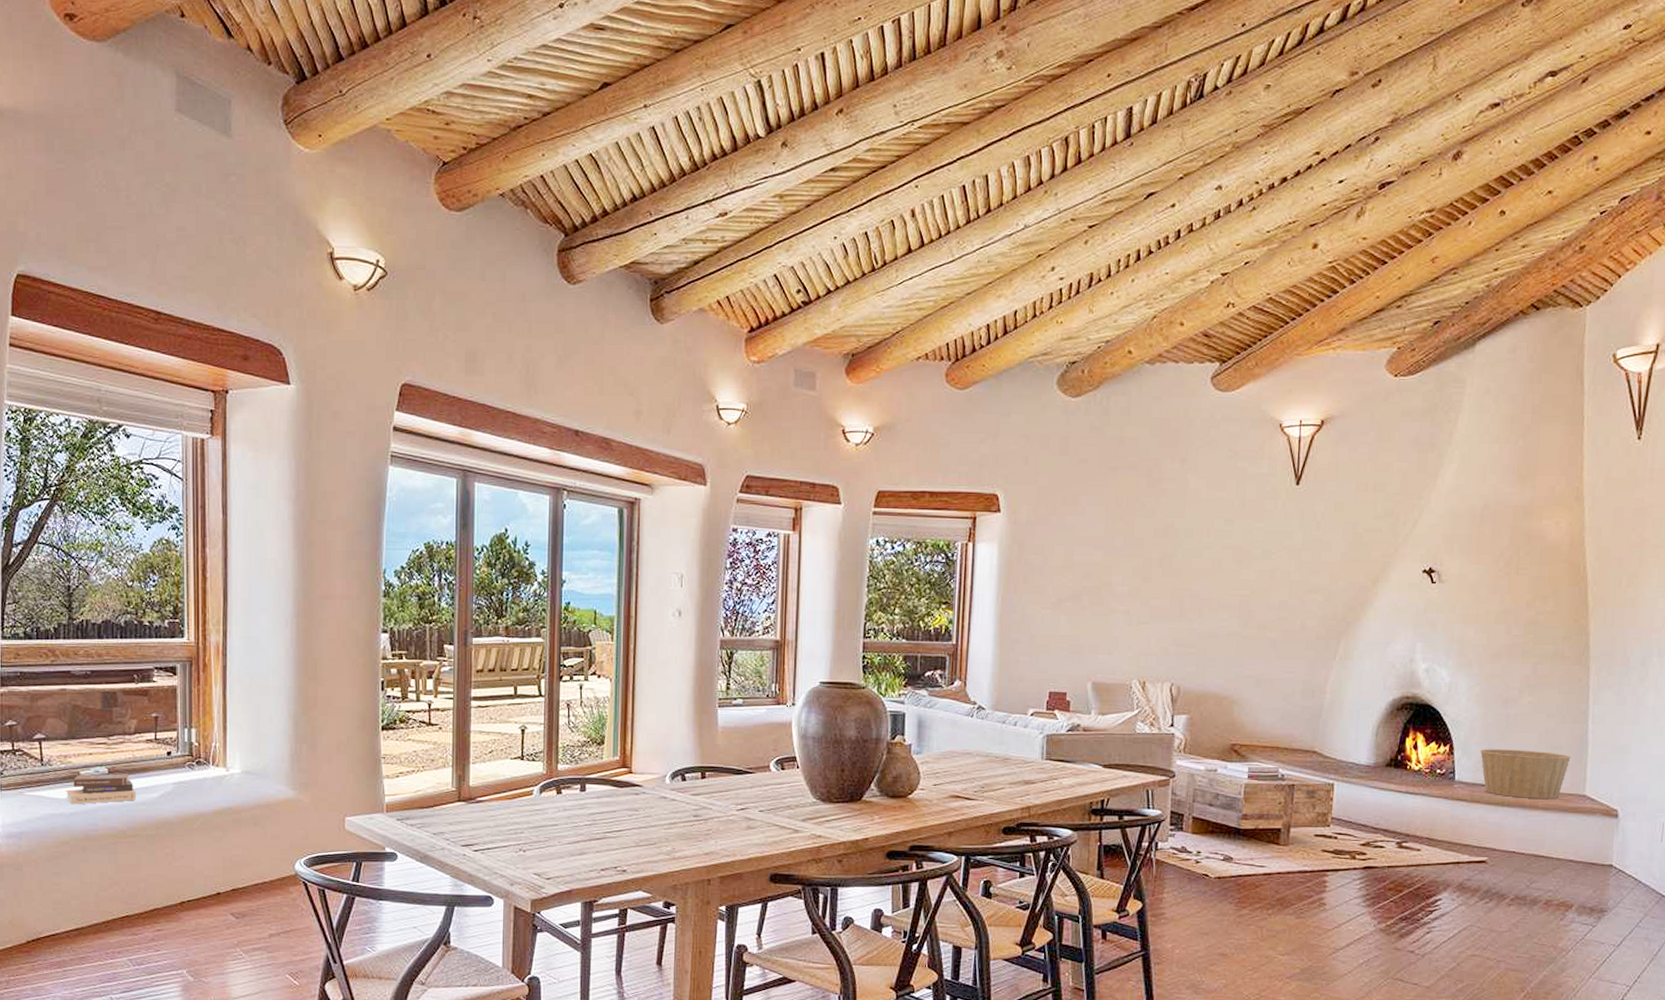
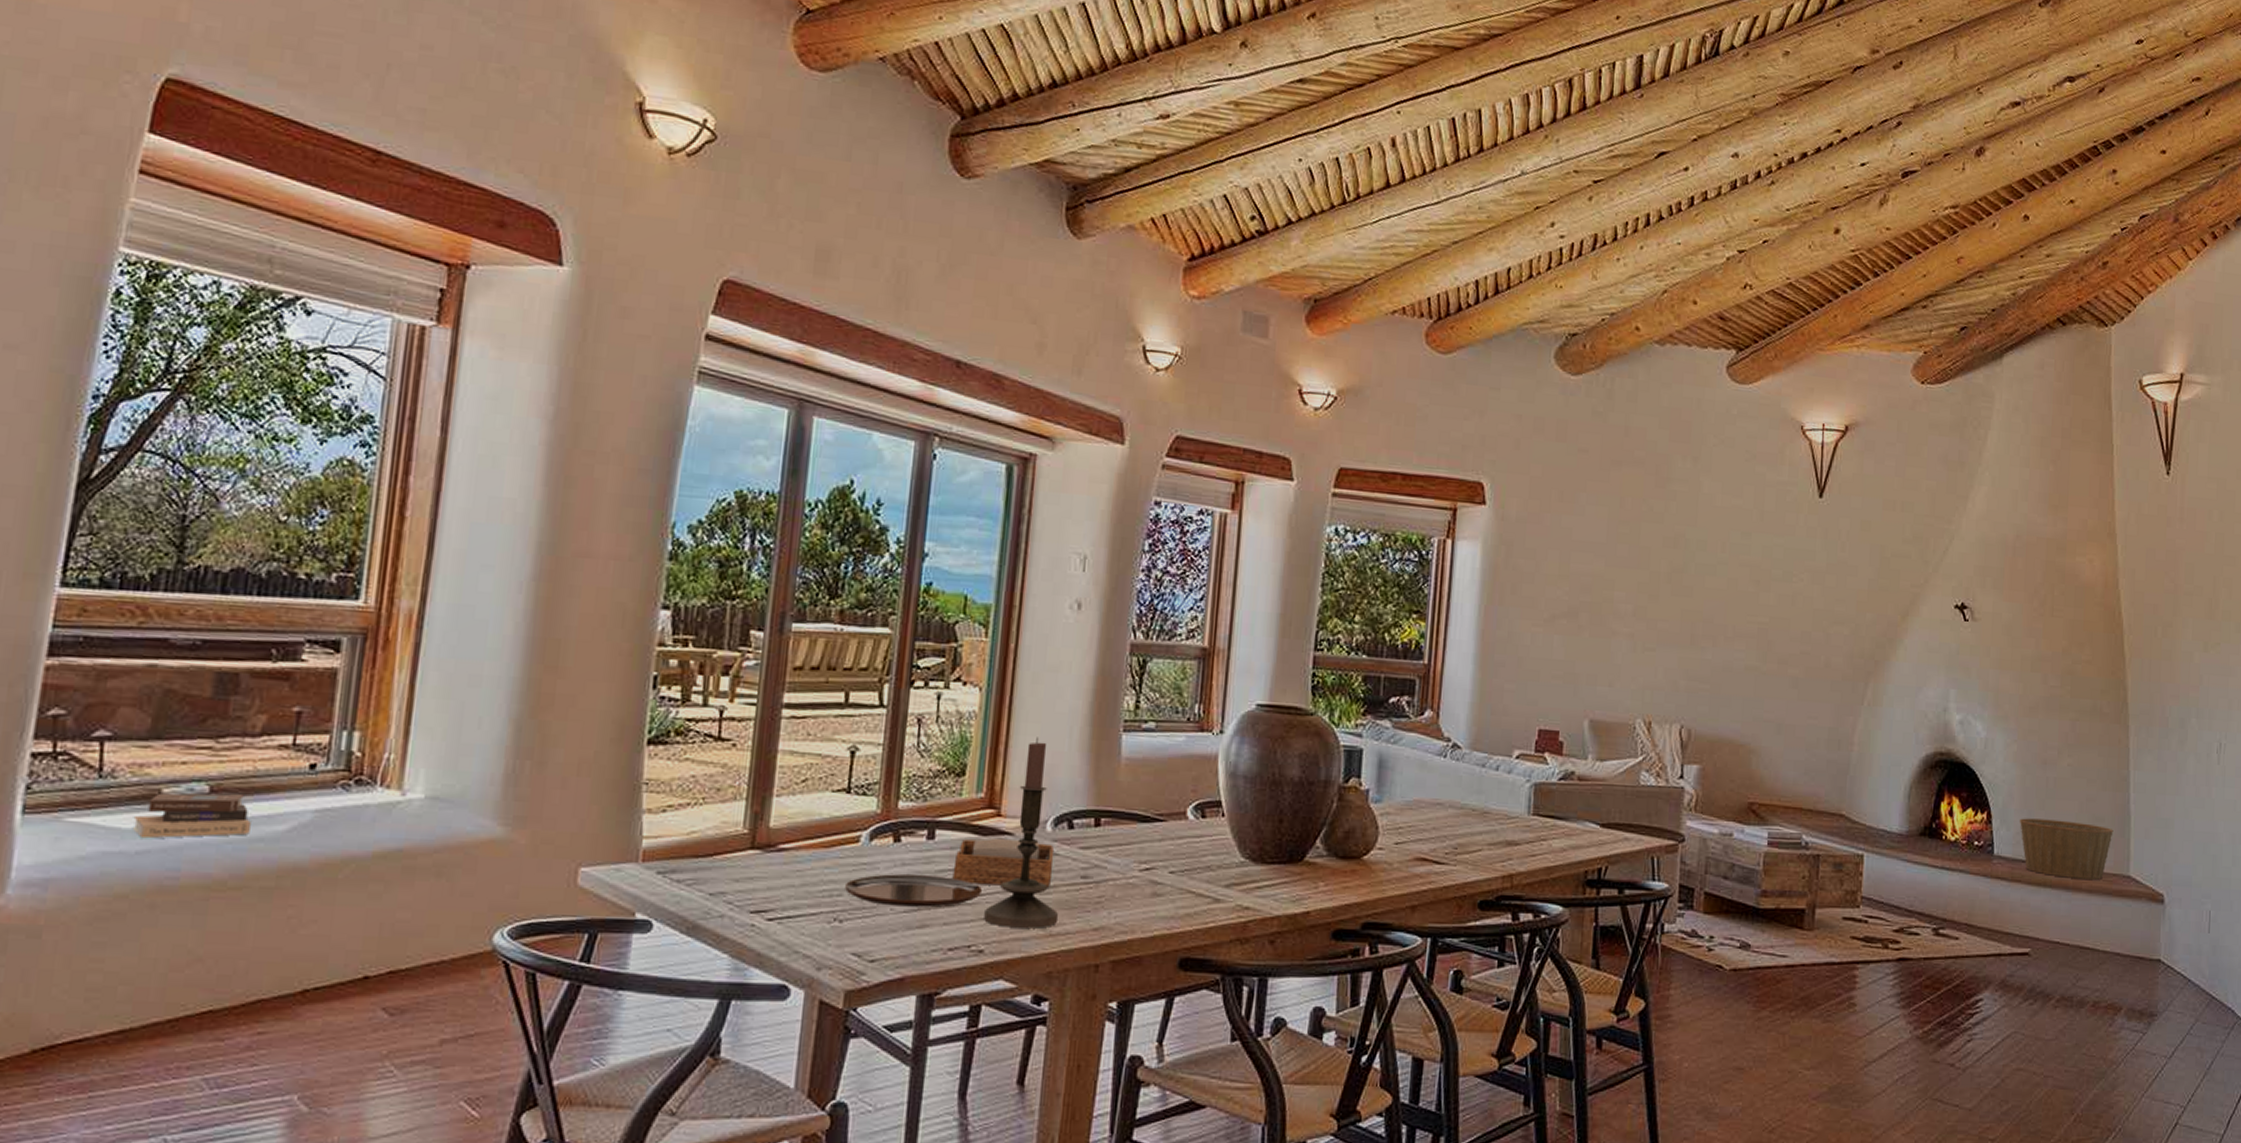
plate: none [524,817,622,840] -> present [844,874,982,908]
napkin holder: none [600,789,673,824] -> present [952,838,1055,888]
candle: none [625,714,679,854] -> present [984,737,1059,929]

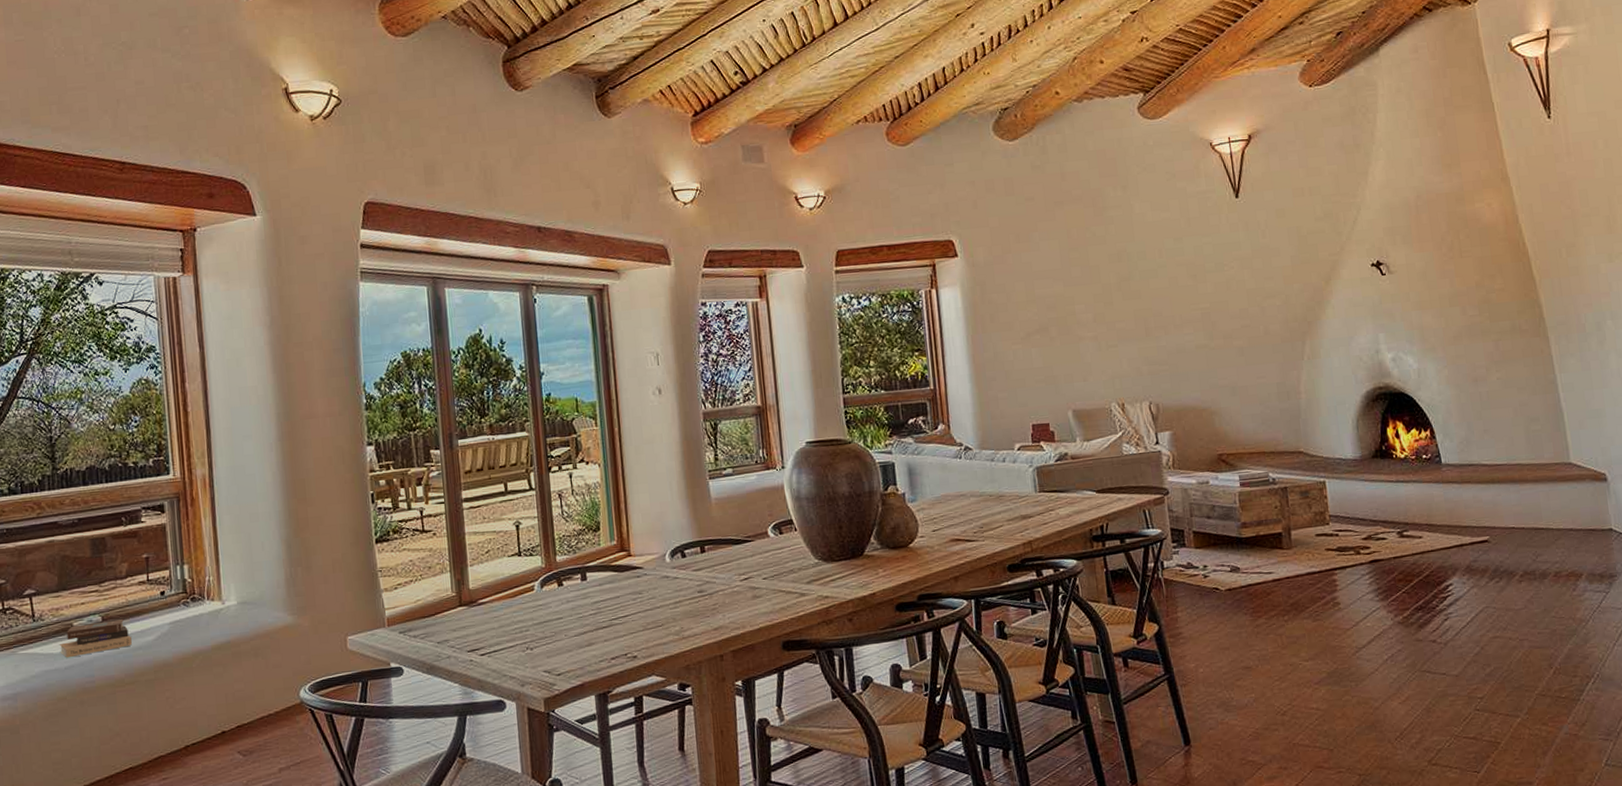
plate: present [844,874,982,908] -> none [529,606,628,633]
napkin holder: present [952,838,1055,888] -> none [603,570,677,609]
candle: present [984,737,1059,929] -> none [632,493,687,637]
basket: present [2020,818,2114,880] -> none [1461,424,1550,474]

